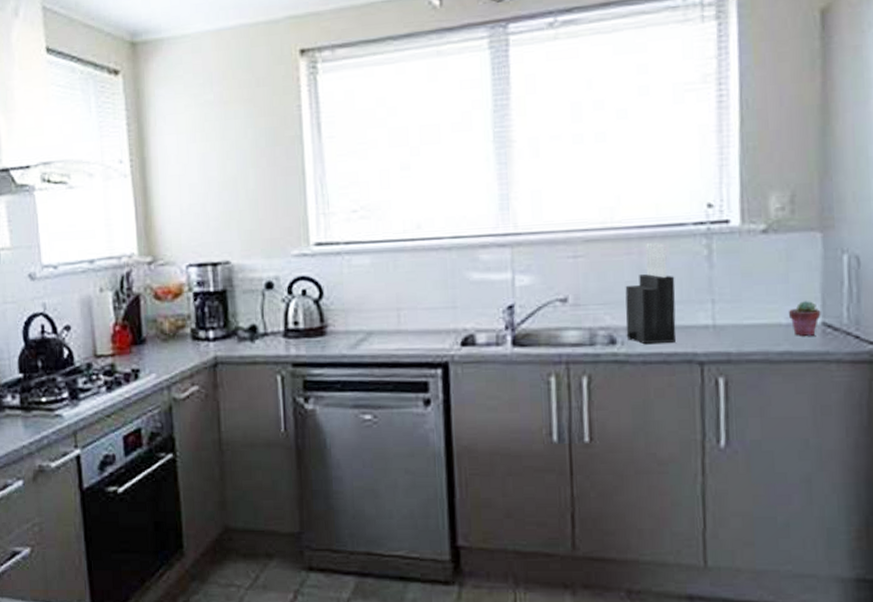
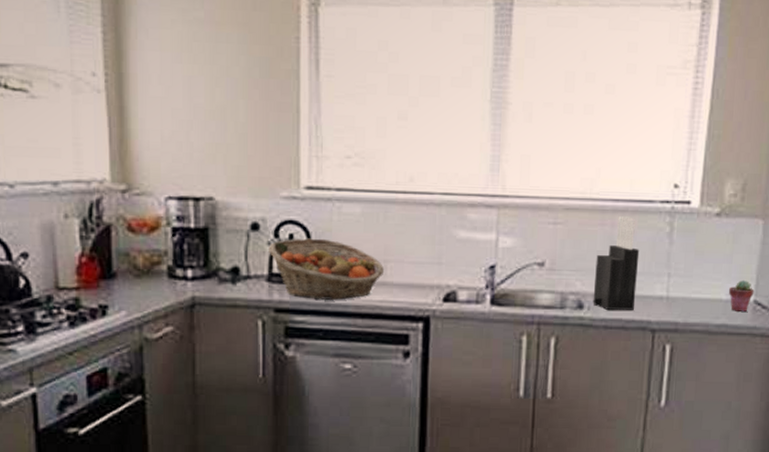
fruit basket: none [282,291,398,352] -> present [267,238,385,300]

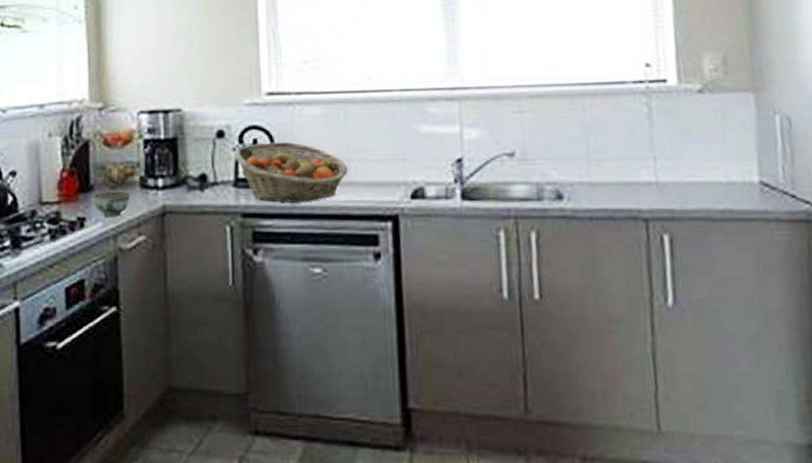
bowl: none [116,279,158,306] -> present [93,191,131,217]
knife block: present [593,216,640,310] -> none [570,100,621,199]
potted succulent: present [728,279,754,312] -> none [726,159,758,194]

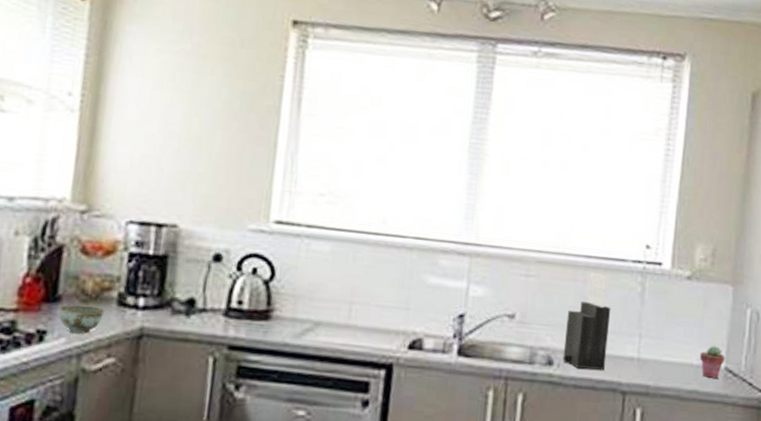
fruit basket: present [233,141,349,203] -> none [228,273,350,341]
knife block: none [570,100,621,199] -> present [562,273,611,370]
potted succulent: none [726,159,758,194] -> present [699,345,725,378]

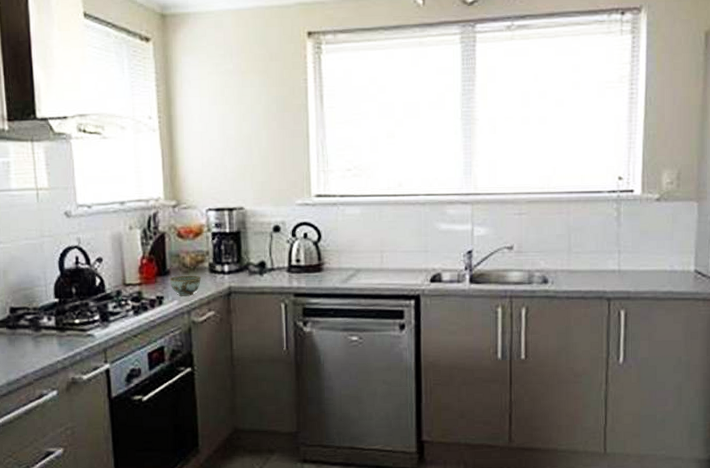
knife block: present [562,273,611,370] -> none [555,205,593,283]
potted succulent: present [699,345,725,378] -> none [671,253,694,280]

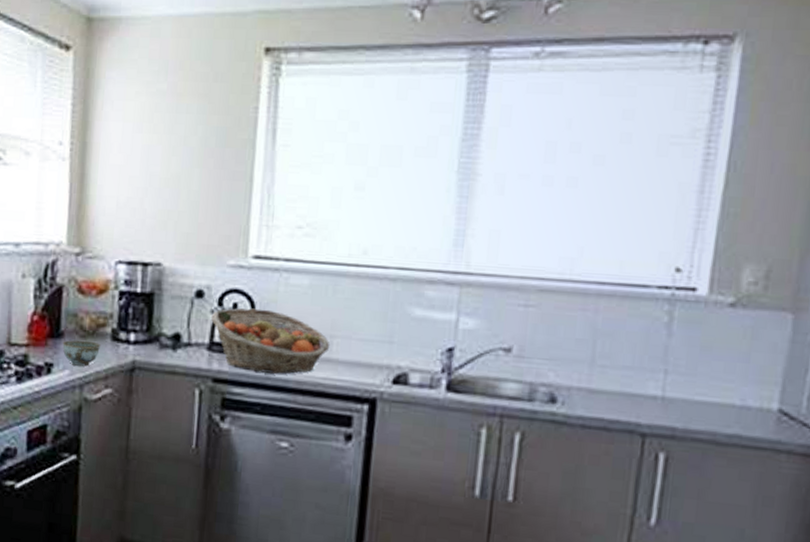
fruit basket: none [287,235,382,285] -> present [210,308,330,374]

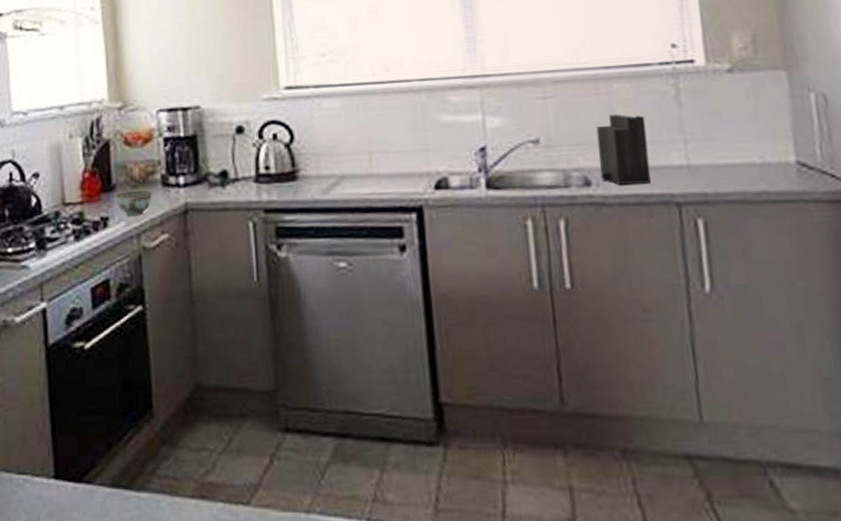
fruit basket: present [210,308,330,374] -> none [253,135,370,197]
knife block: none [568,301,629,409] -> present [596,83,651,185]

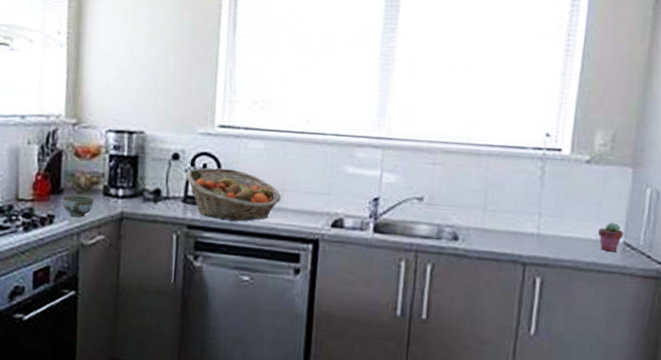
fruit basket: none [253,135,370,197] -> present [185,167,282,221]
knife block: present [596,83,651,185] -> none [467,160,512,244]
potted succulent: none [761,138,795,176] -> present [598,222,624,252]

